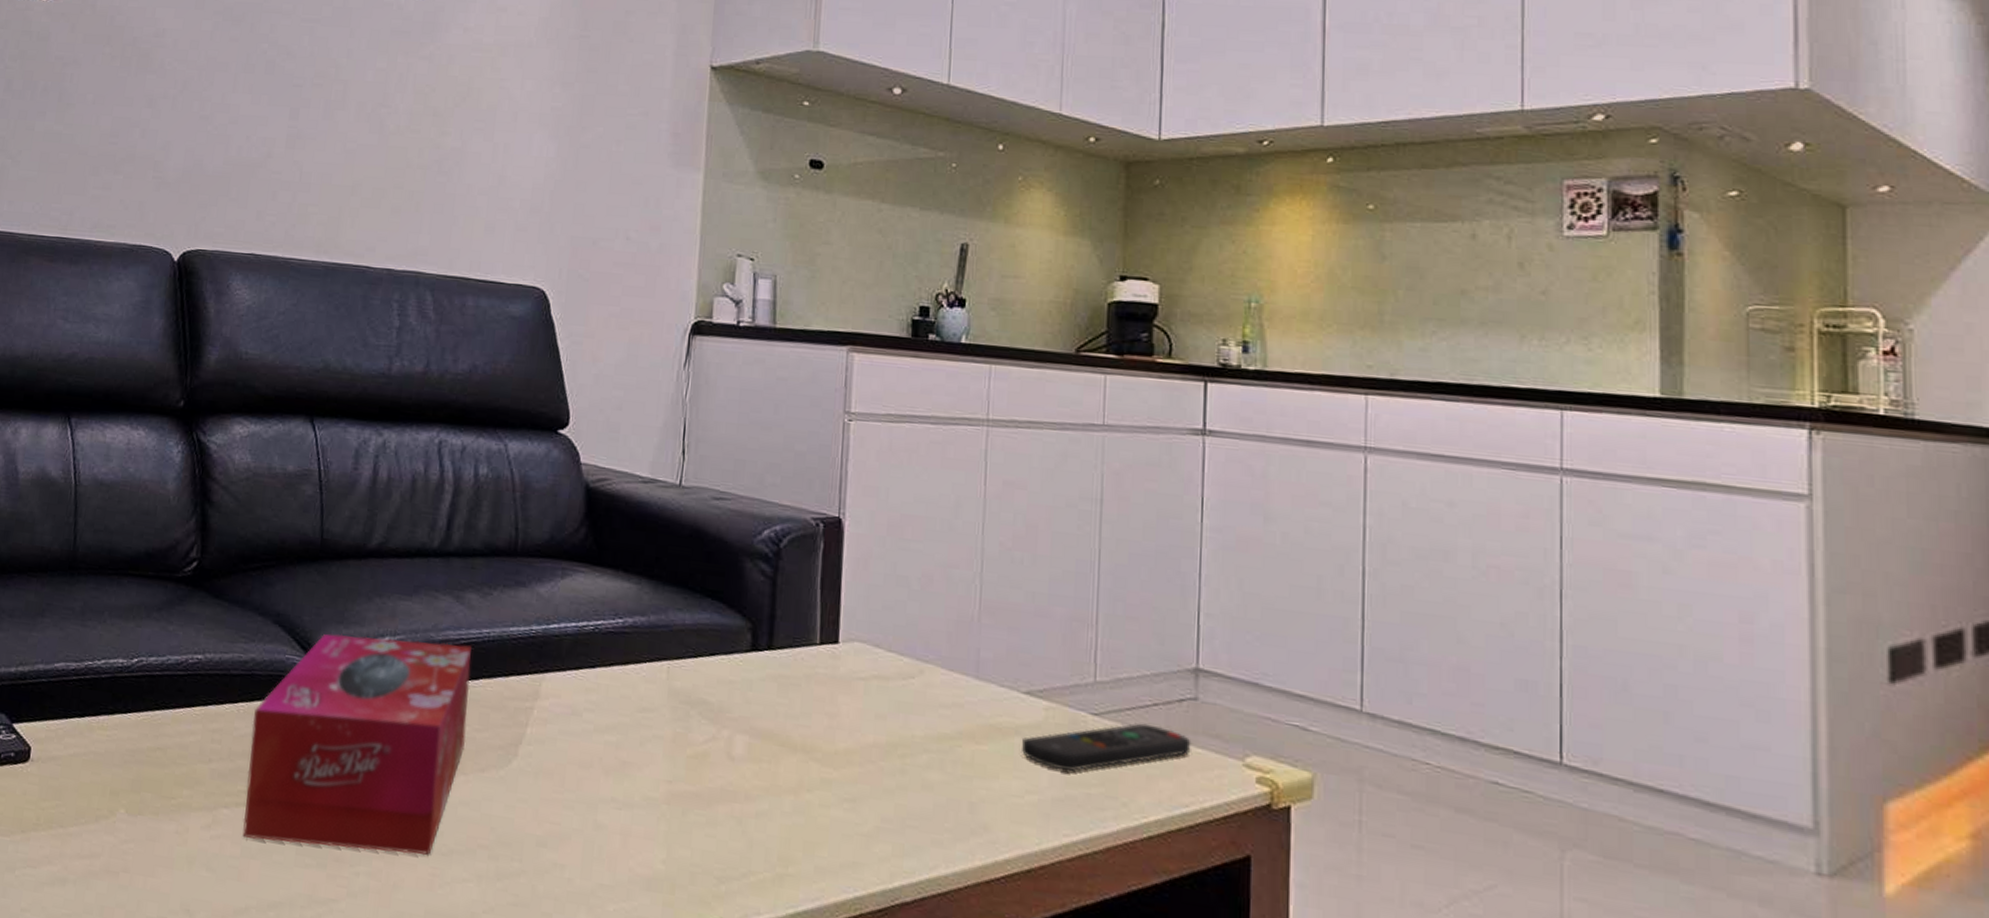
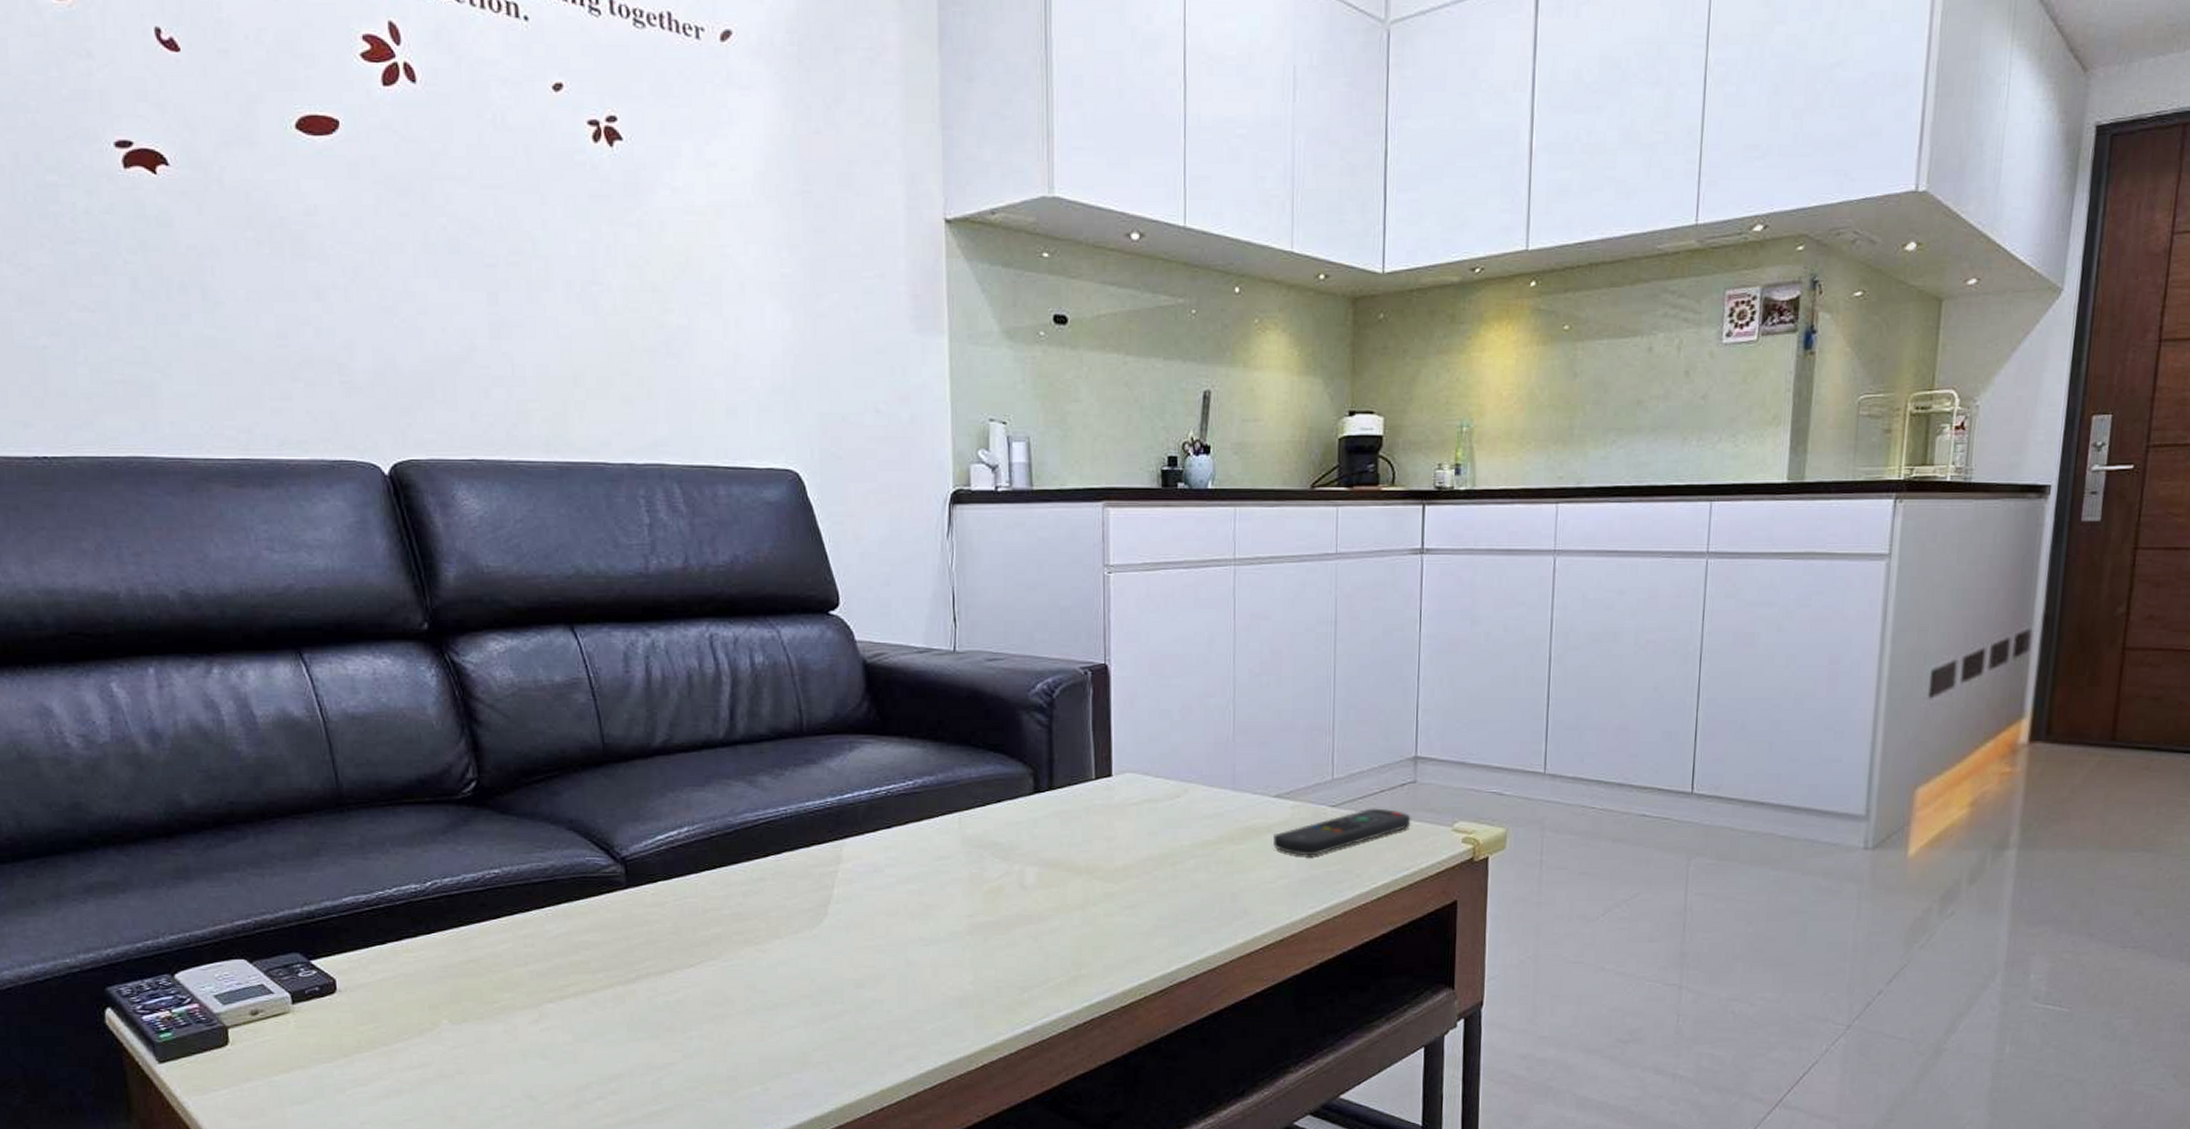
tissue box: present [242,633,472,856] -> none [562,825,777,1025]

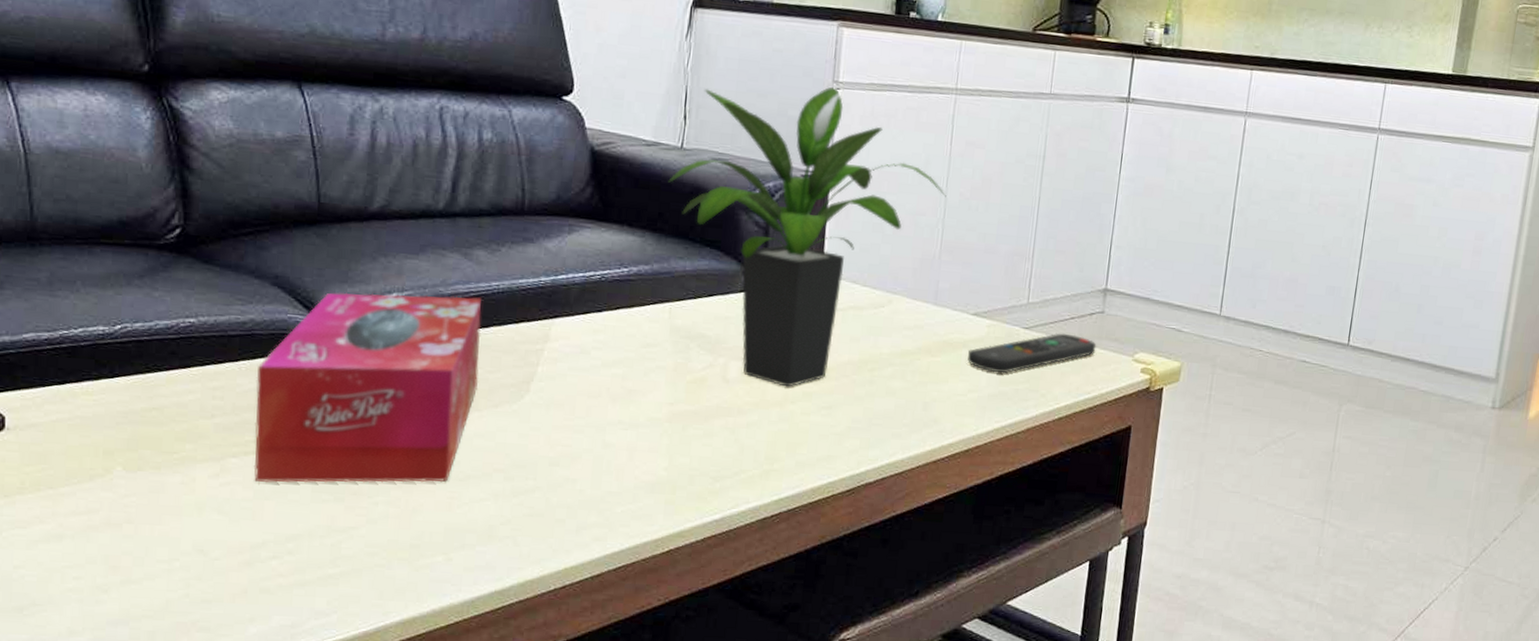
tissue box: none [562,825,777,1025] -> present [253,292,482,483]
potted plant: none [944,571,1235,889] -> present [668,86,946,387]

